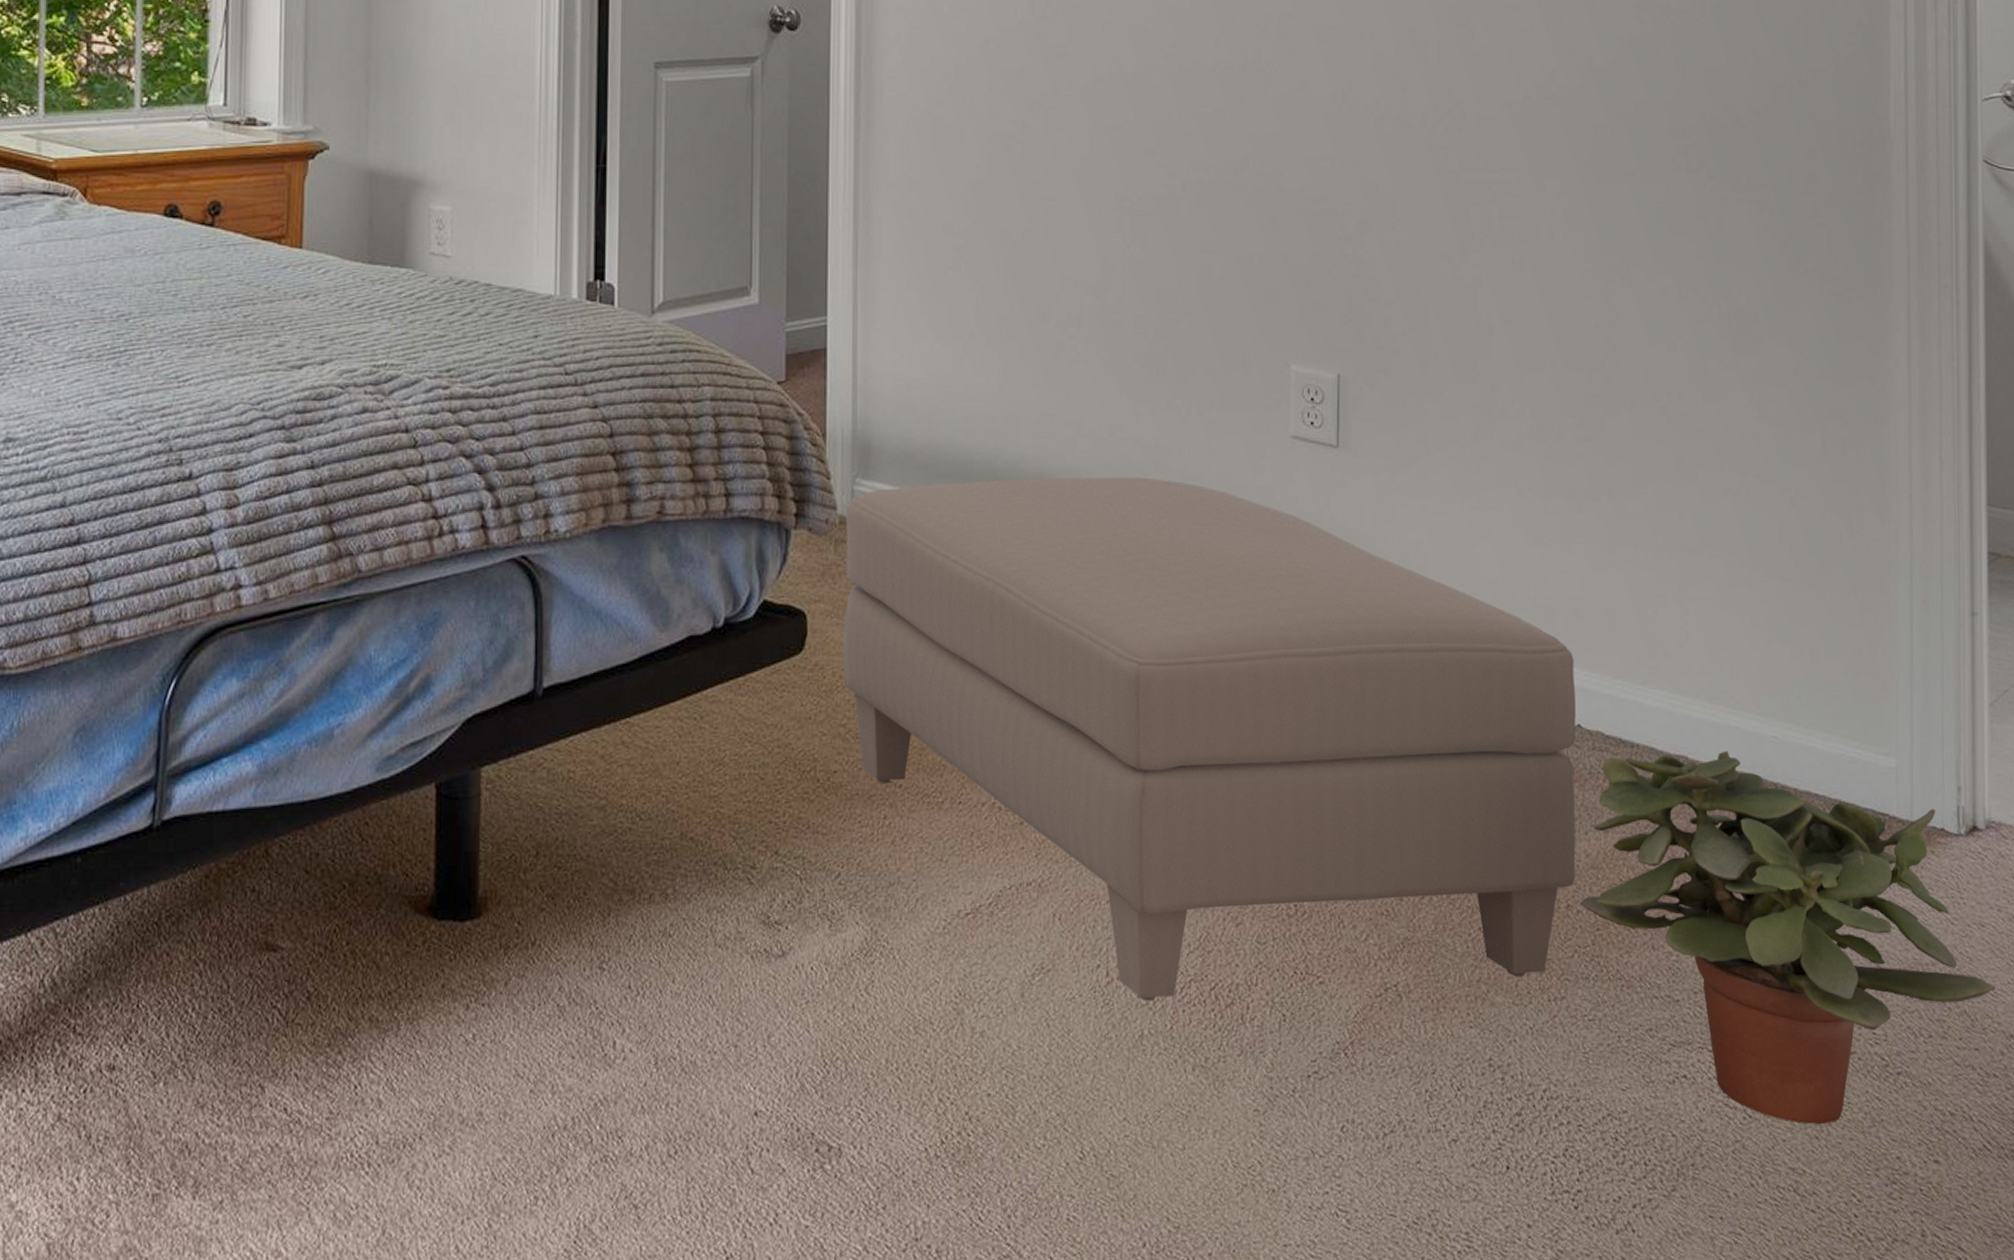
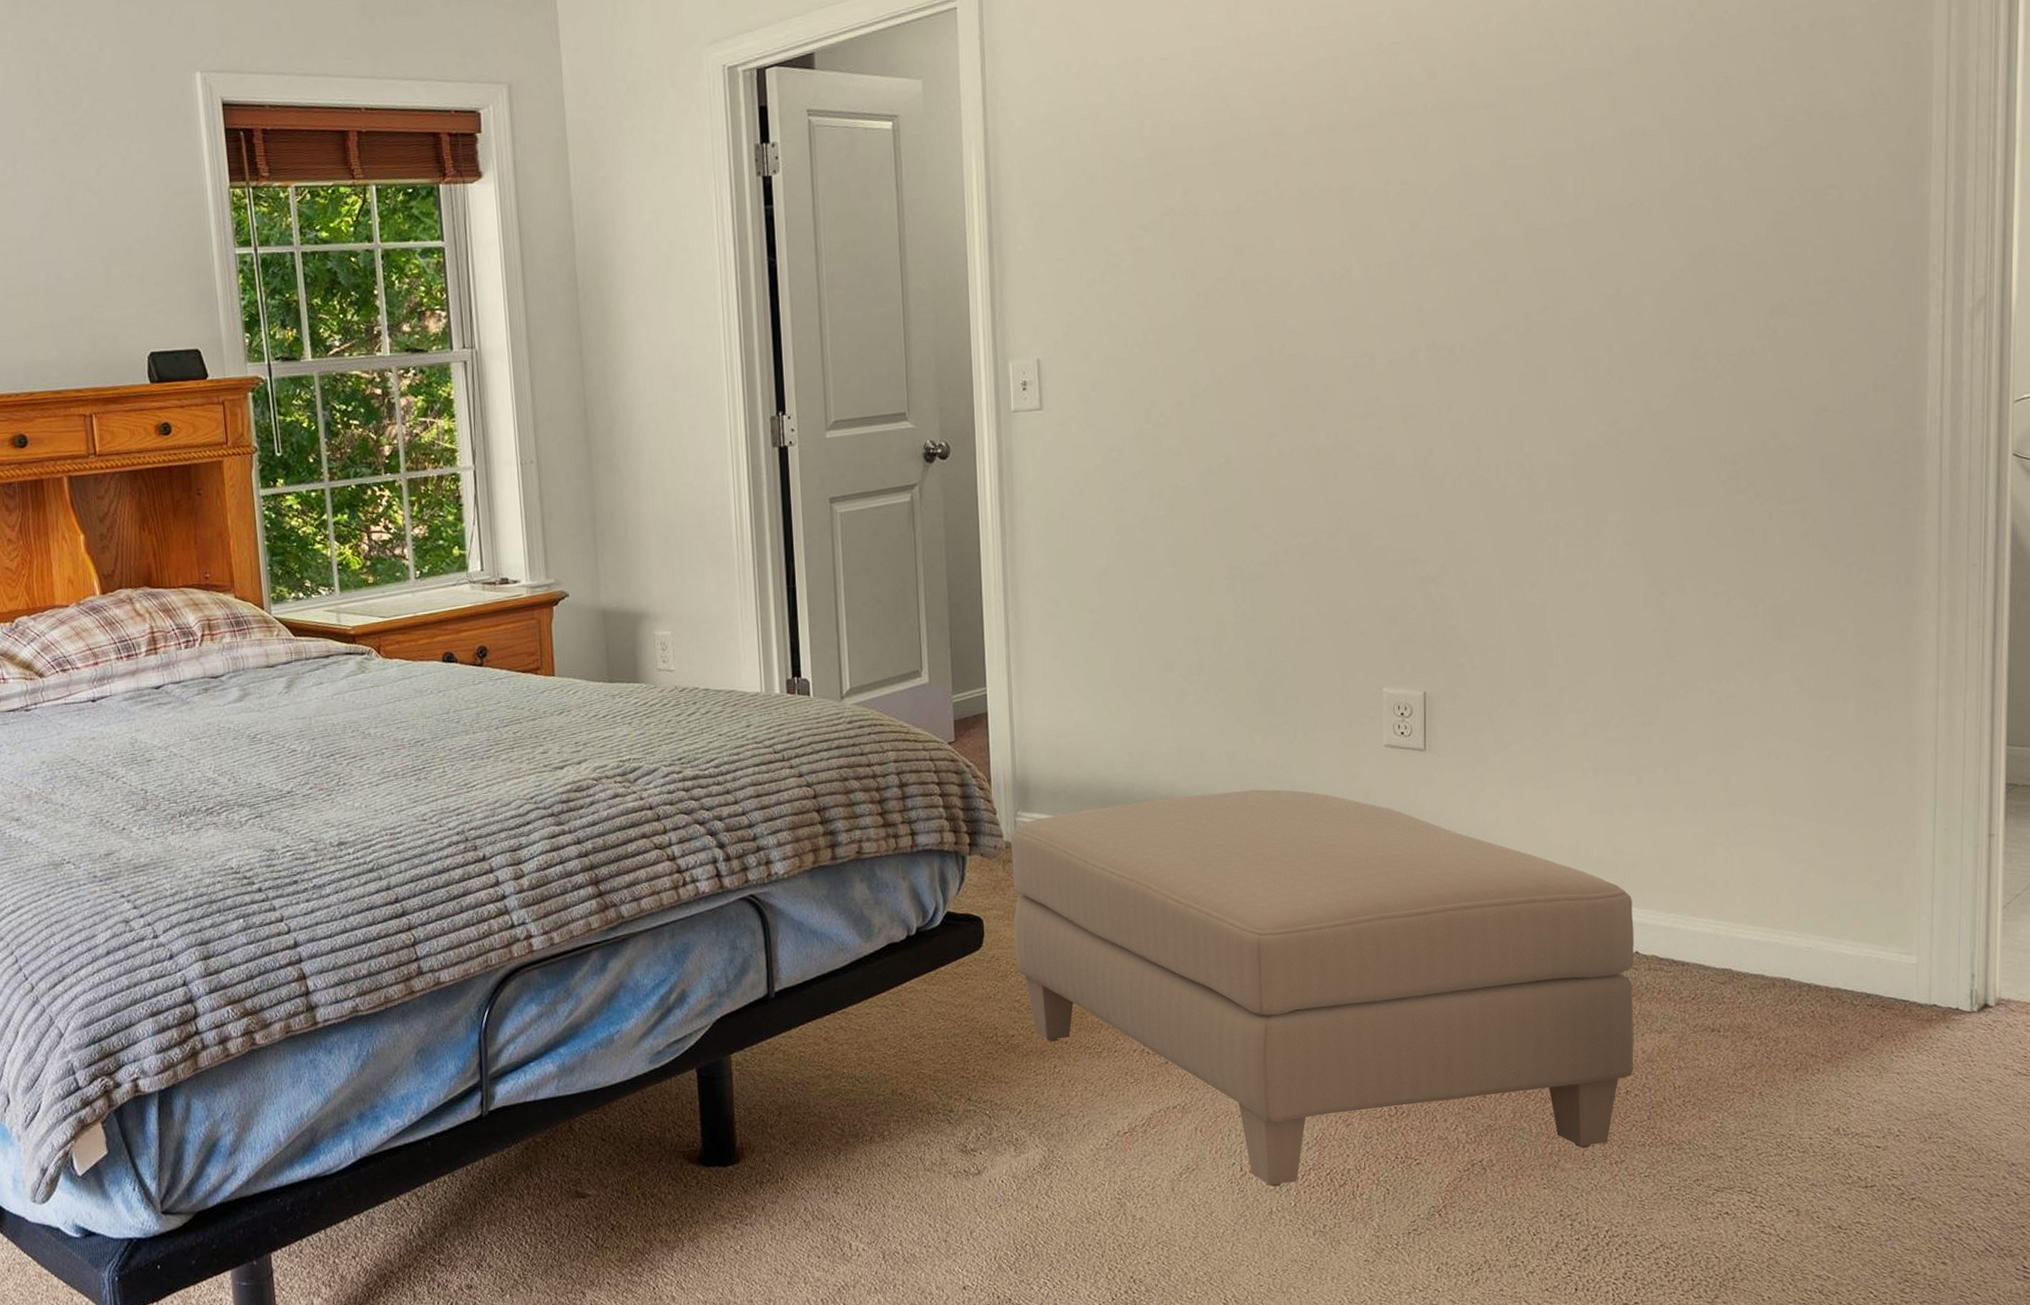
potted plant: present [1580,750,1996,1125] -> none [1638,961,2001,1242]

